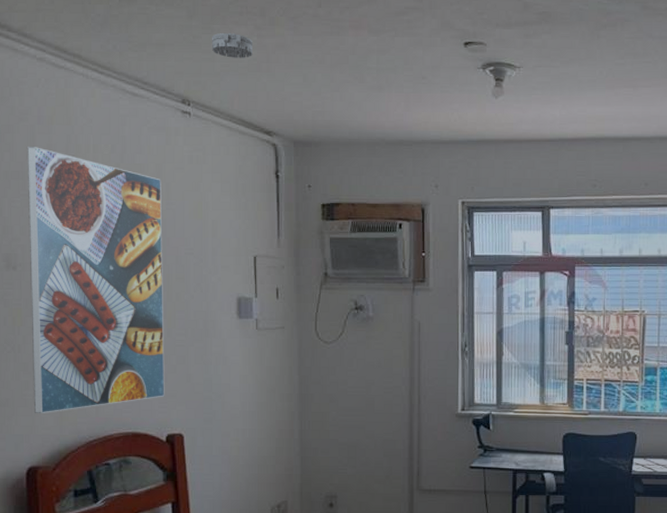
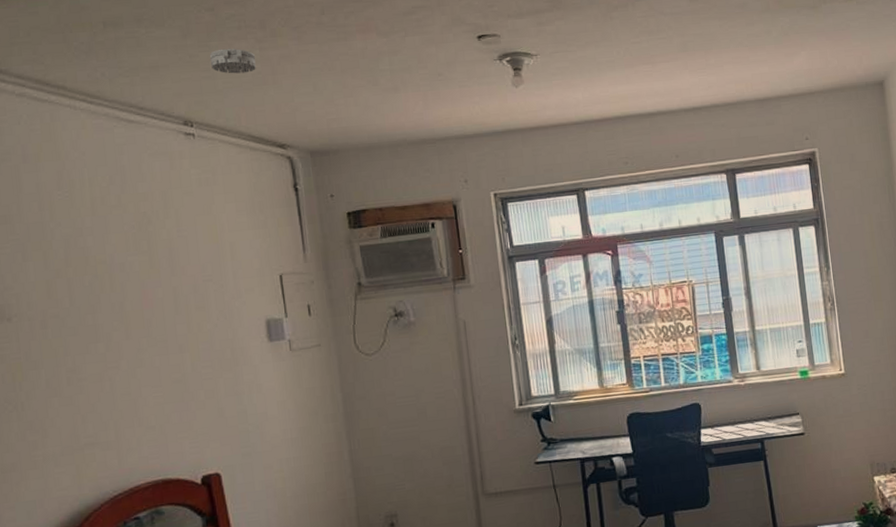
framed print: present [27,146,165,414] -> none [13,186,196,475]

